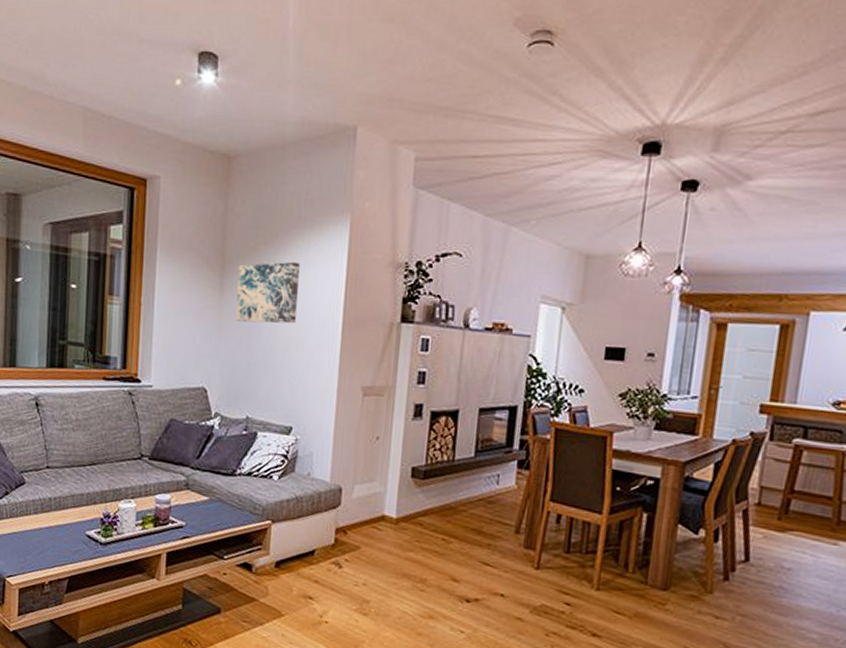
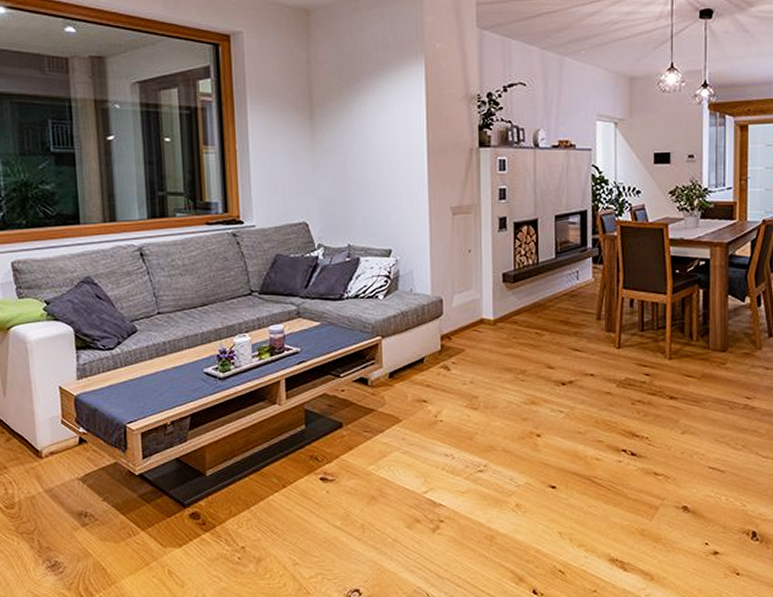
wall art: present [236,261,300,324] -> none [326,101,386,159]

